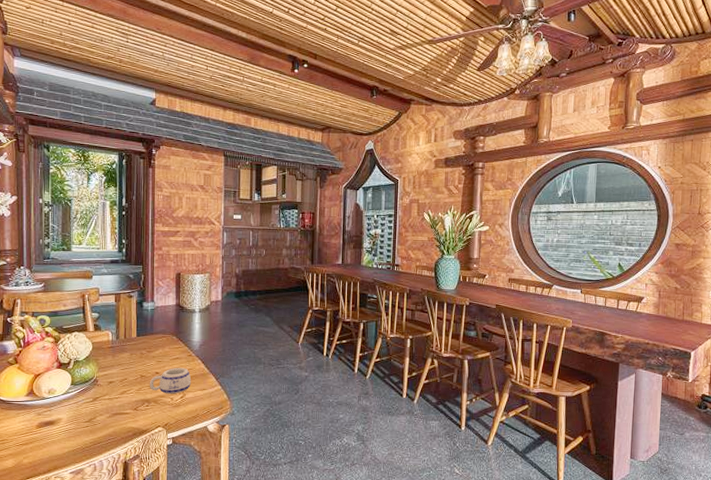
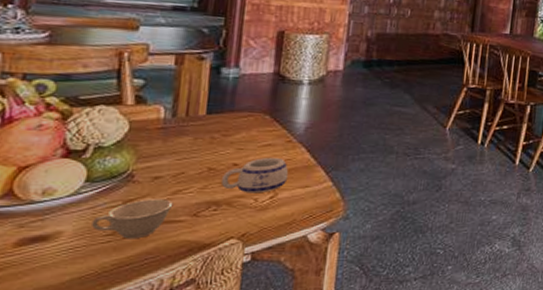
teacup: none [77,397,122,425] -> present [92,199,174,239]

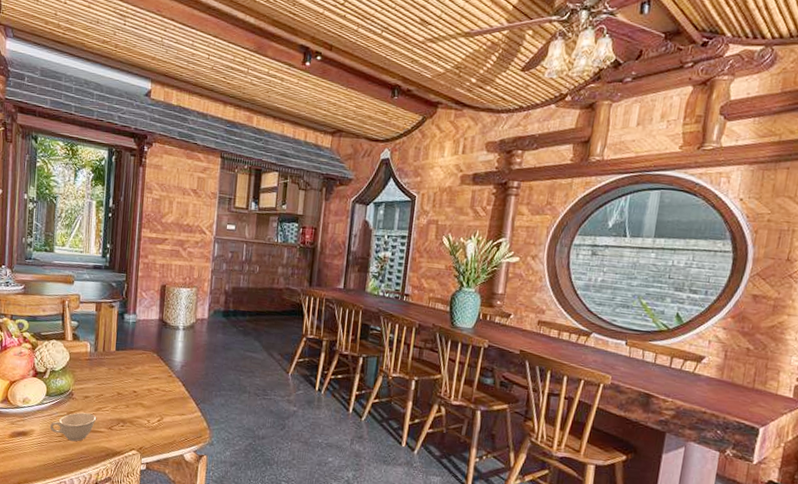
mug: present [220,157,289,194] -> none [125,387,170,417]

